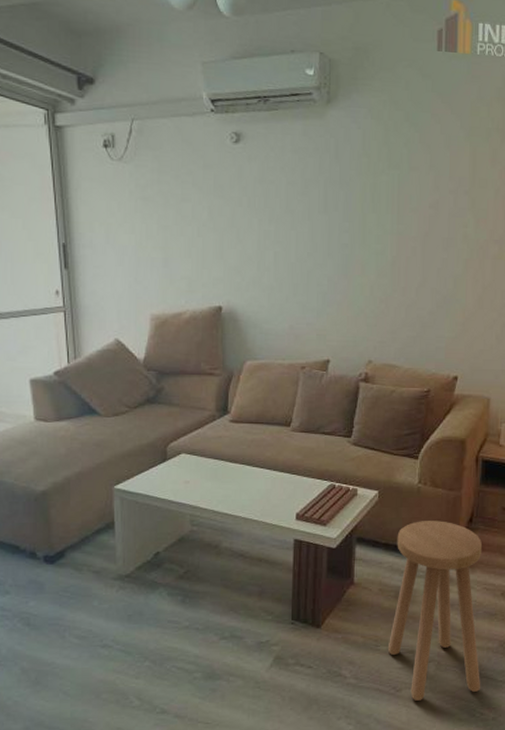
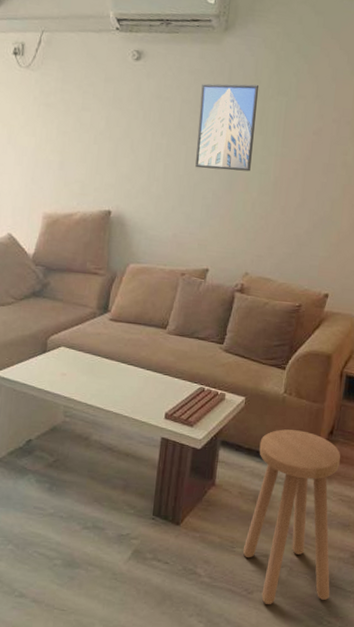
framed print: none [306,158,369,254] -> present [195,83,259,172]

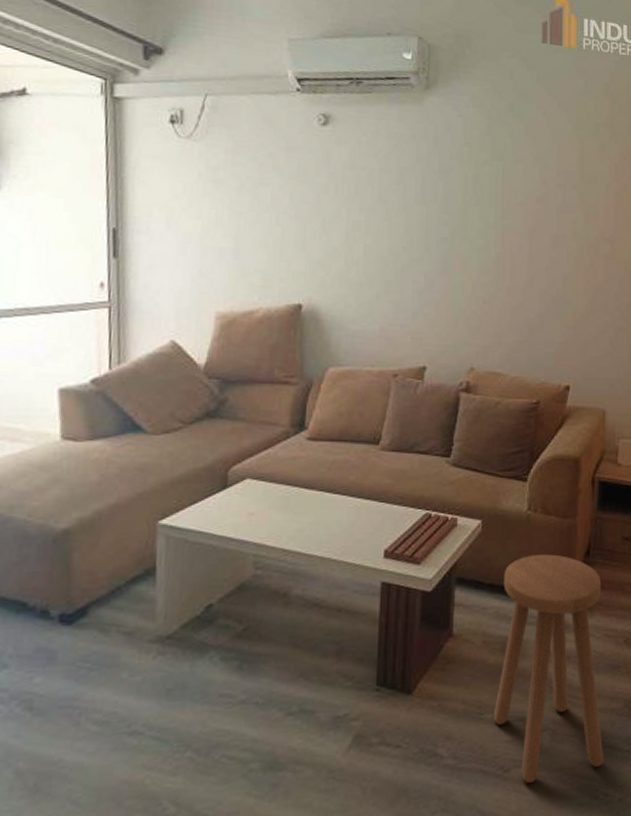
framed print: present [195,83,259,172] -> none [401,148,470,249]

